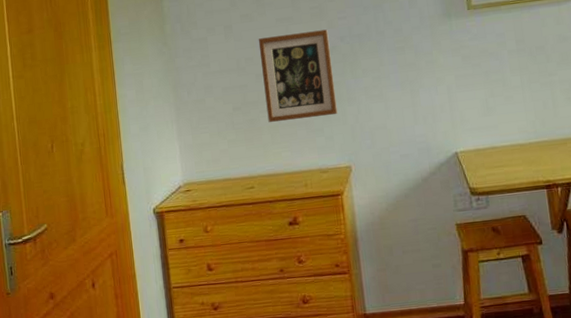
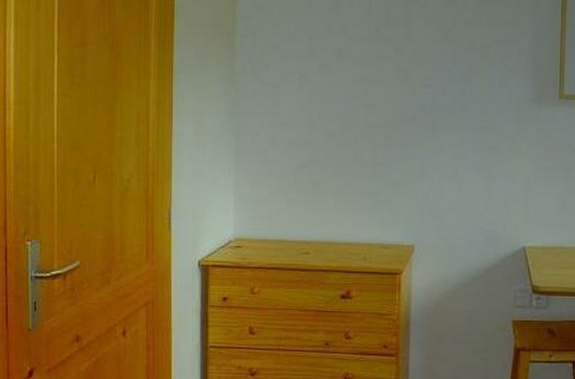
picture frame: present [258,29,338,122] -> none [333,94,410,189]

